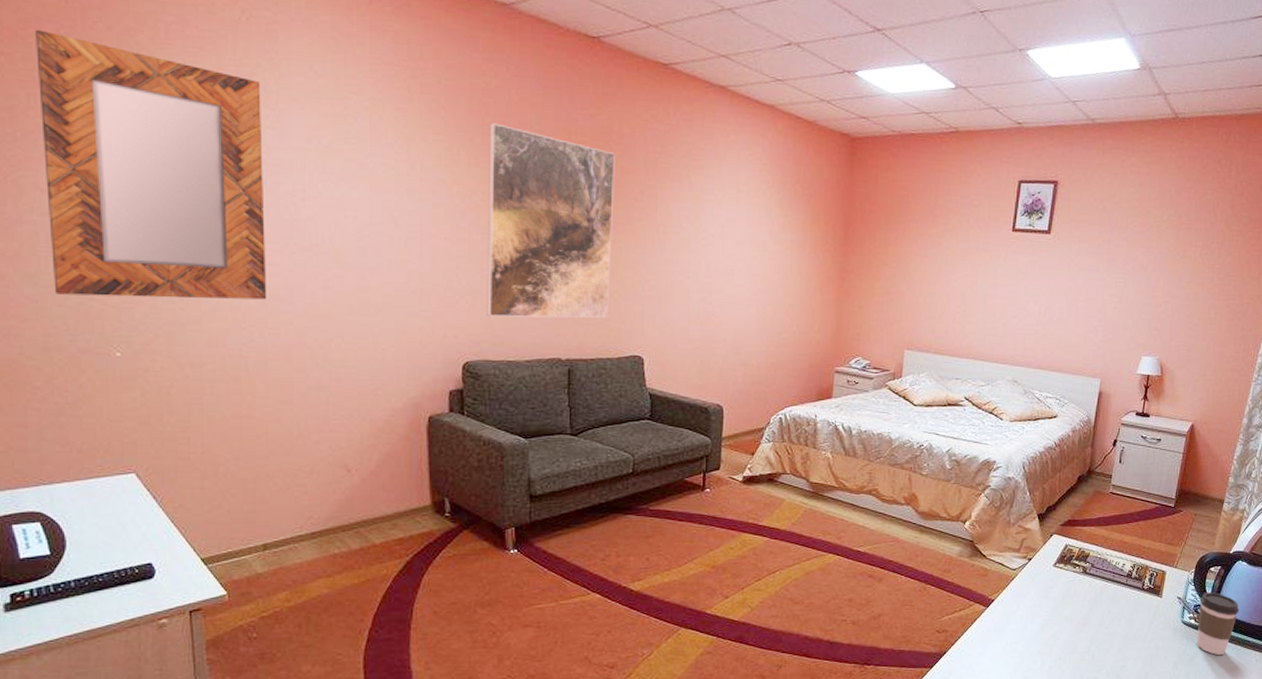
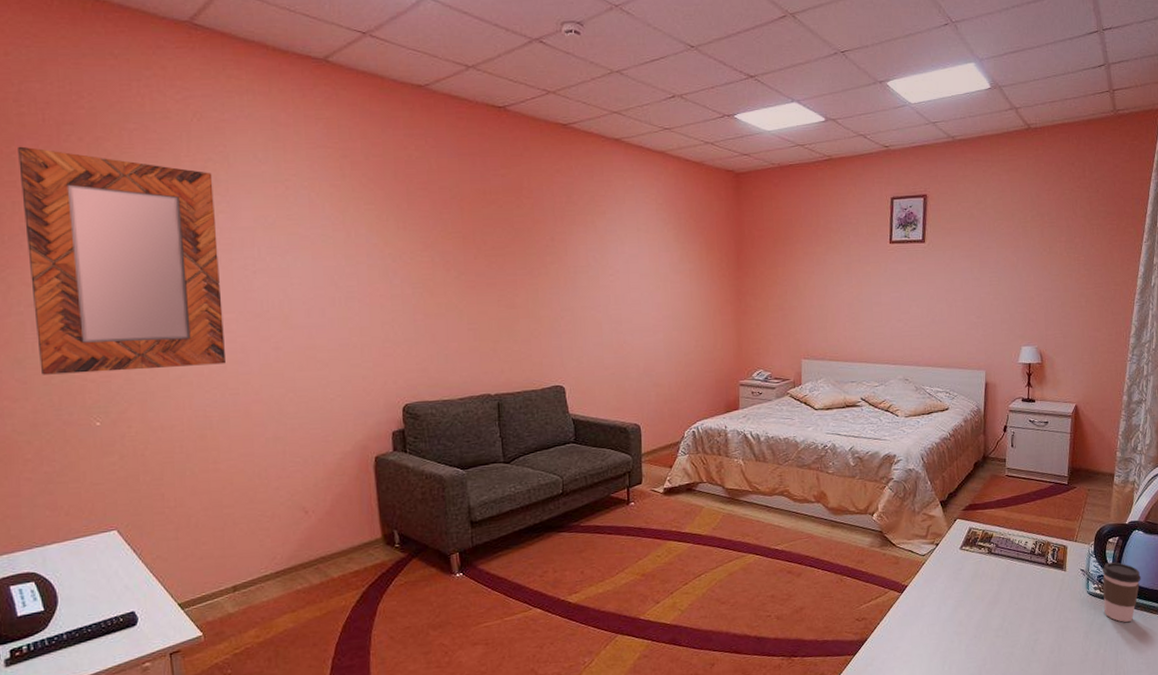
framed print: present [486,123,615,318] -> none [413,190,530,362]

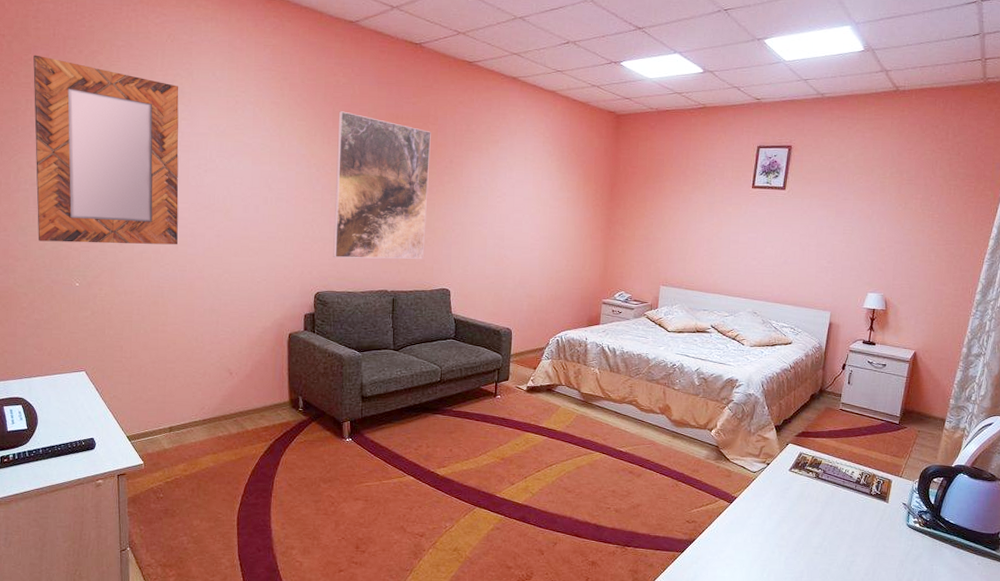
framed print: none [413,190,530,362] -> present [333,111,431,259]
coffee cup: present [1102,562,1141,622] -> none [921,500,961,557]

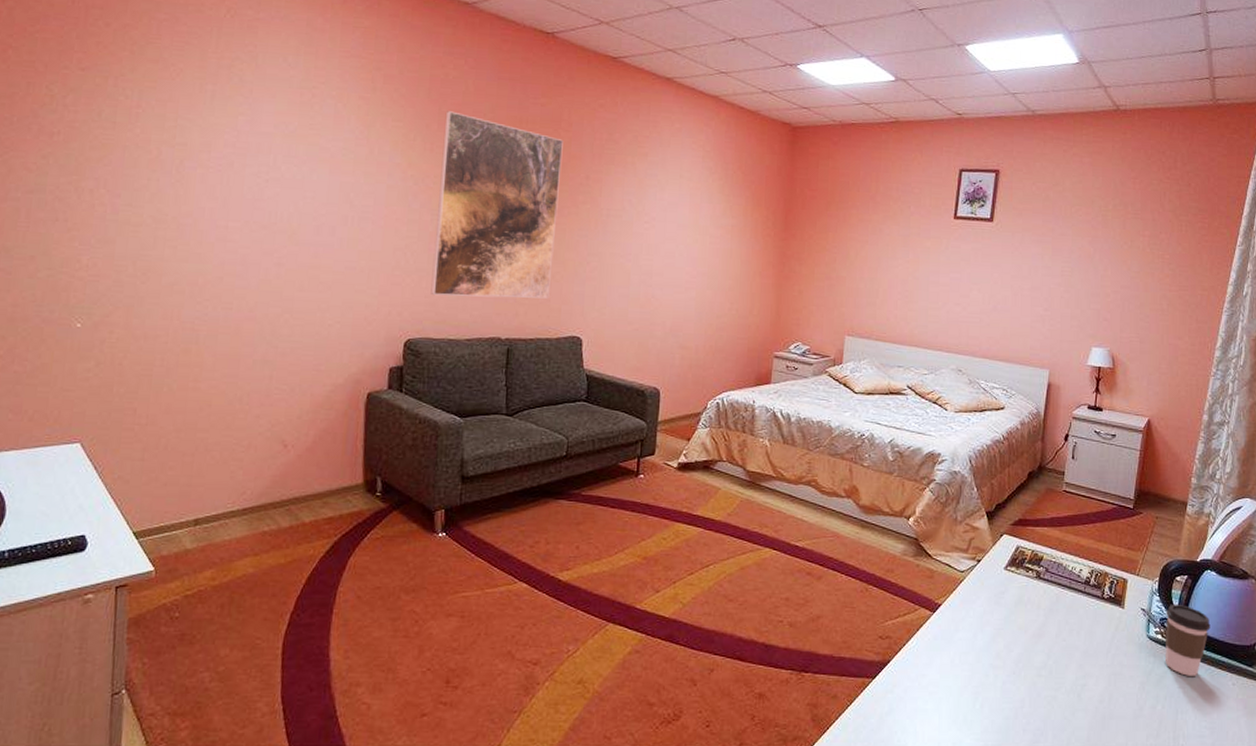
home mirror: present [33,54,179,245] -> none [27,26,238,275]
coffee cup: none [921,500,961,557] -> present [1164,604,1211,676]

